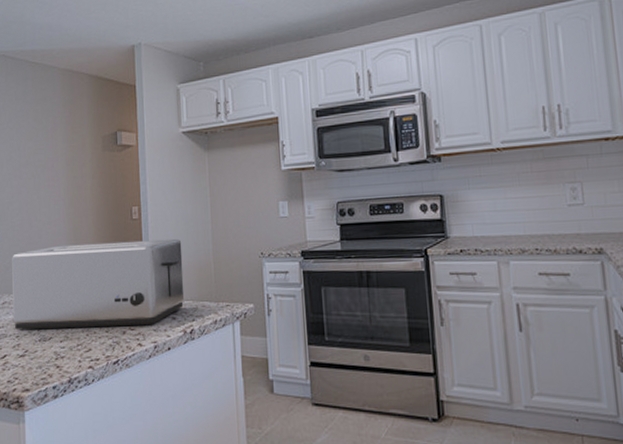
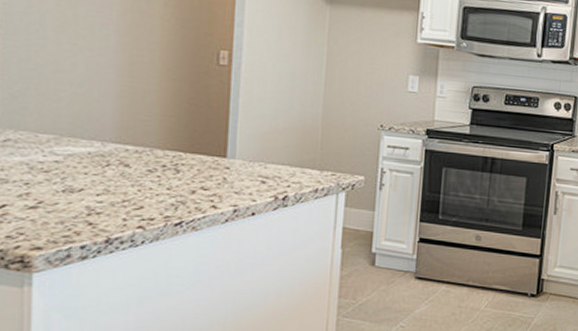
toaster: present [12,238,185,330] -> none [20,79,284,187]

